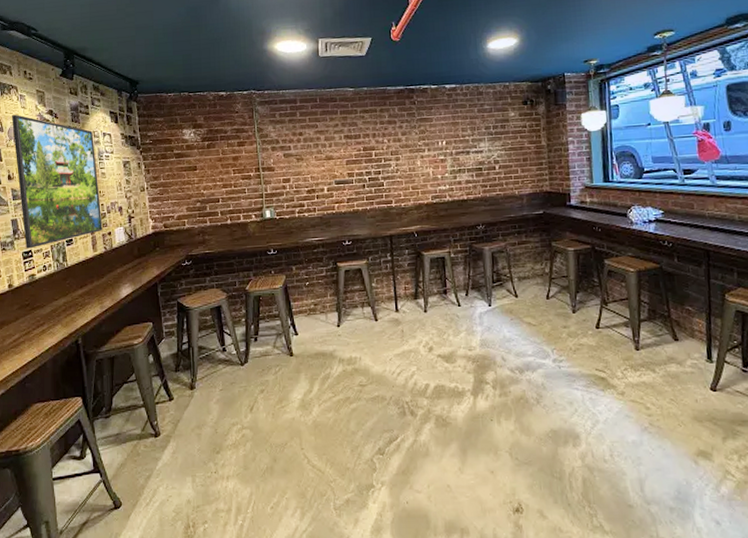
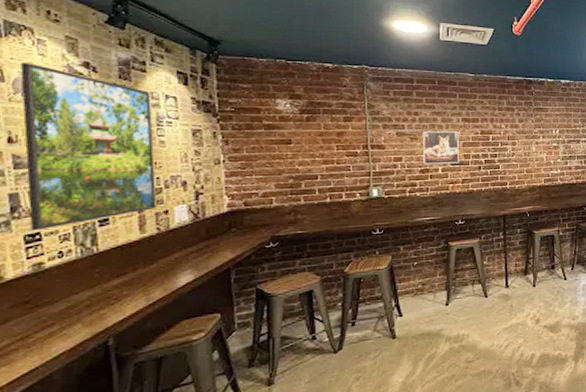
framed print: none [308,149,343,185] -> present [423,131,459,165]

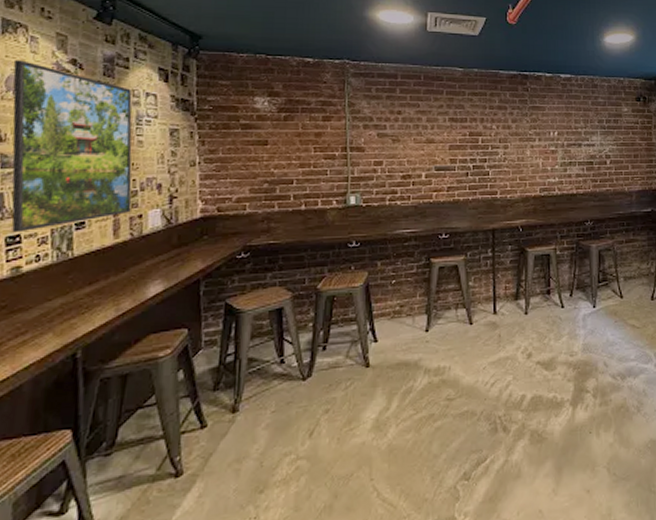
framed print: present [423,131,459,165] -> none [405,133,445,170]

